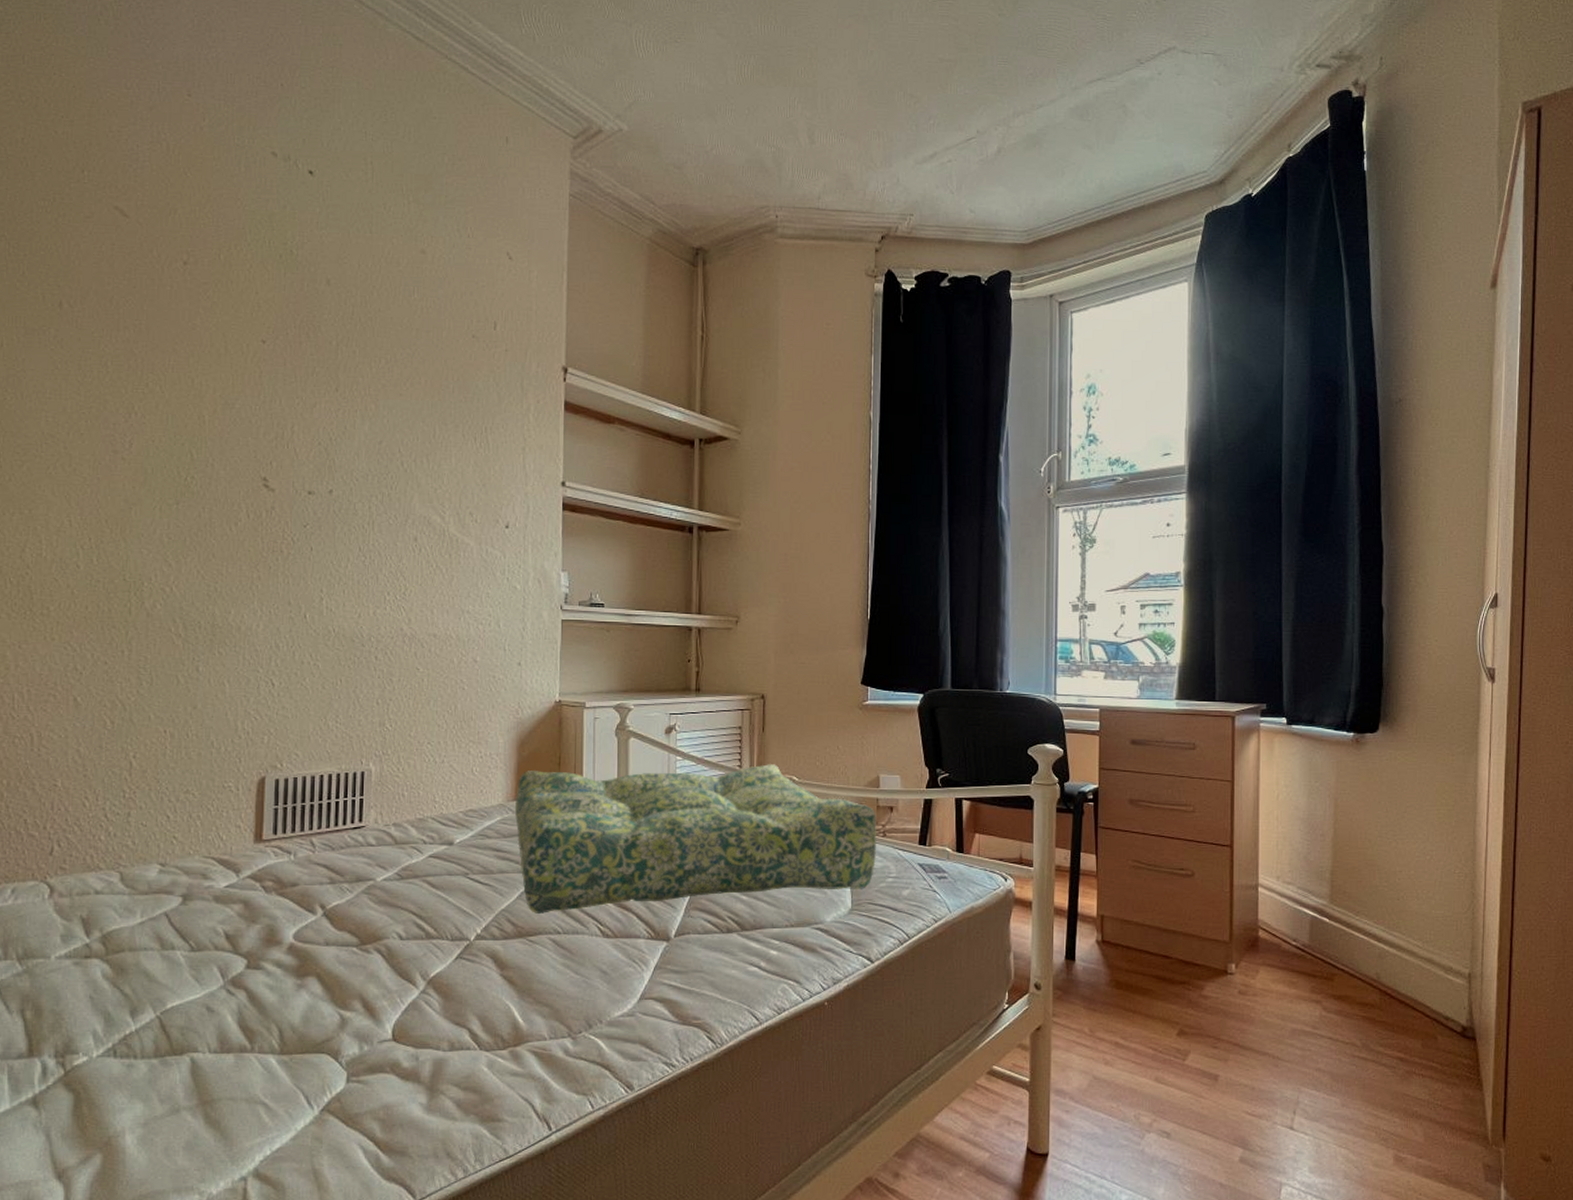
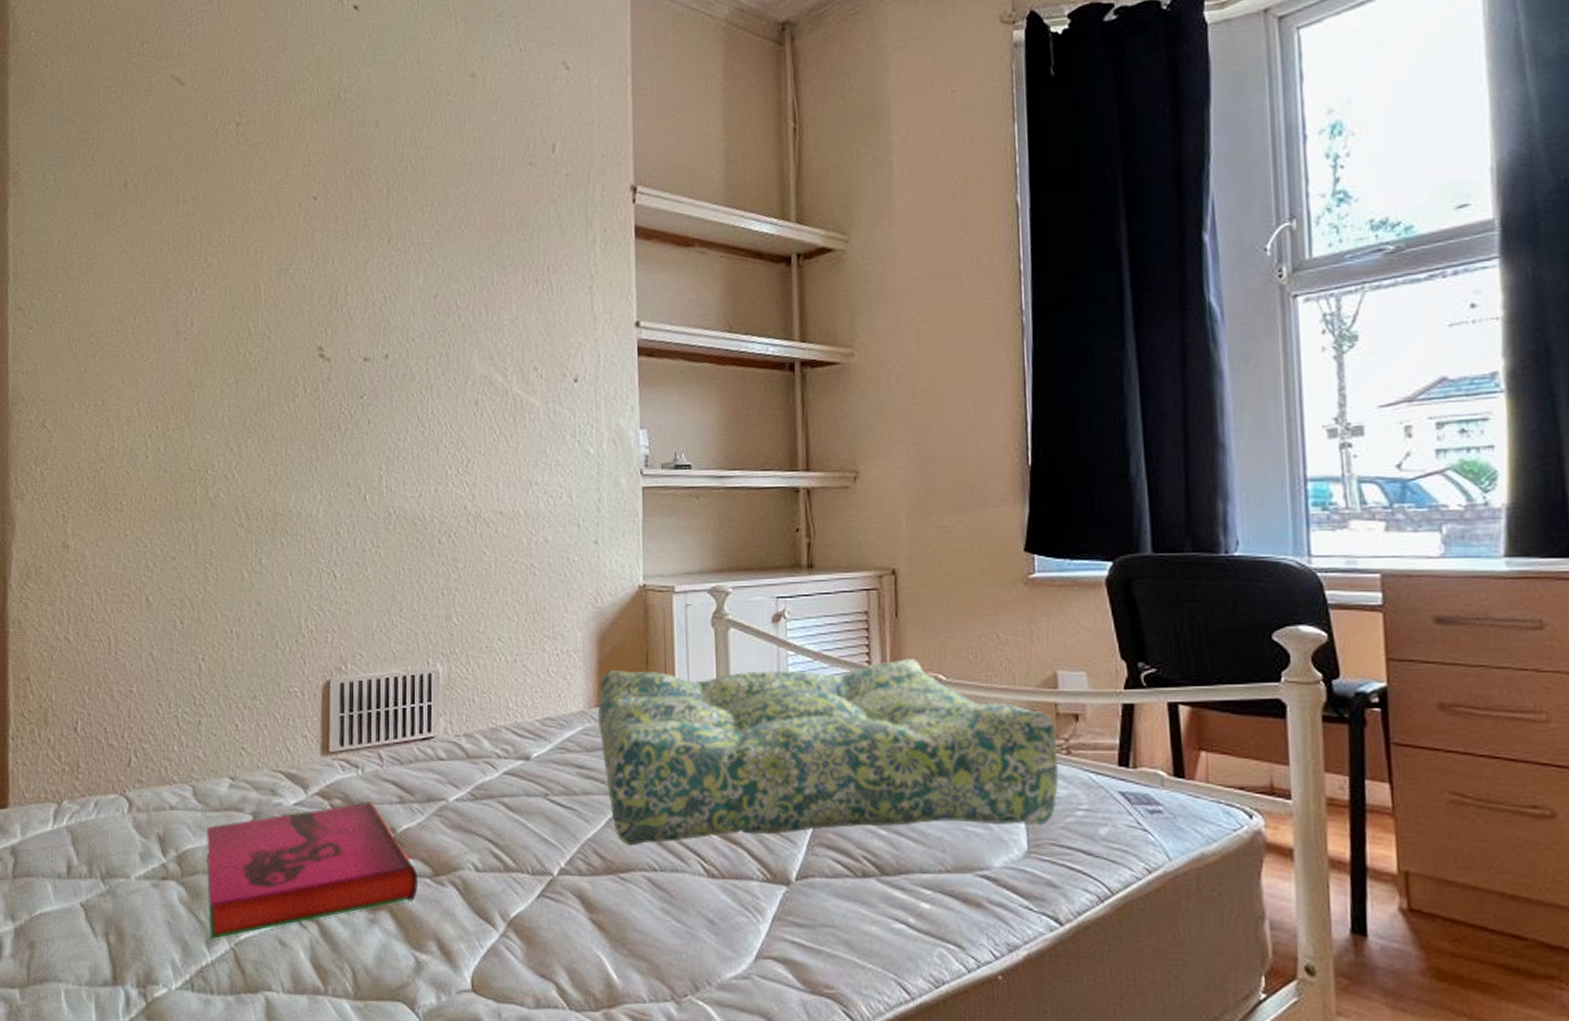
hardback book: none [132,883,345,1009] -> present [206,802,418,939]

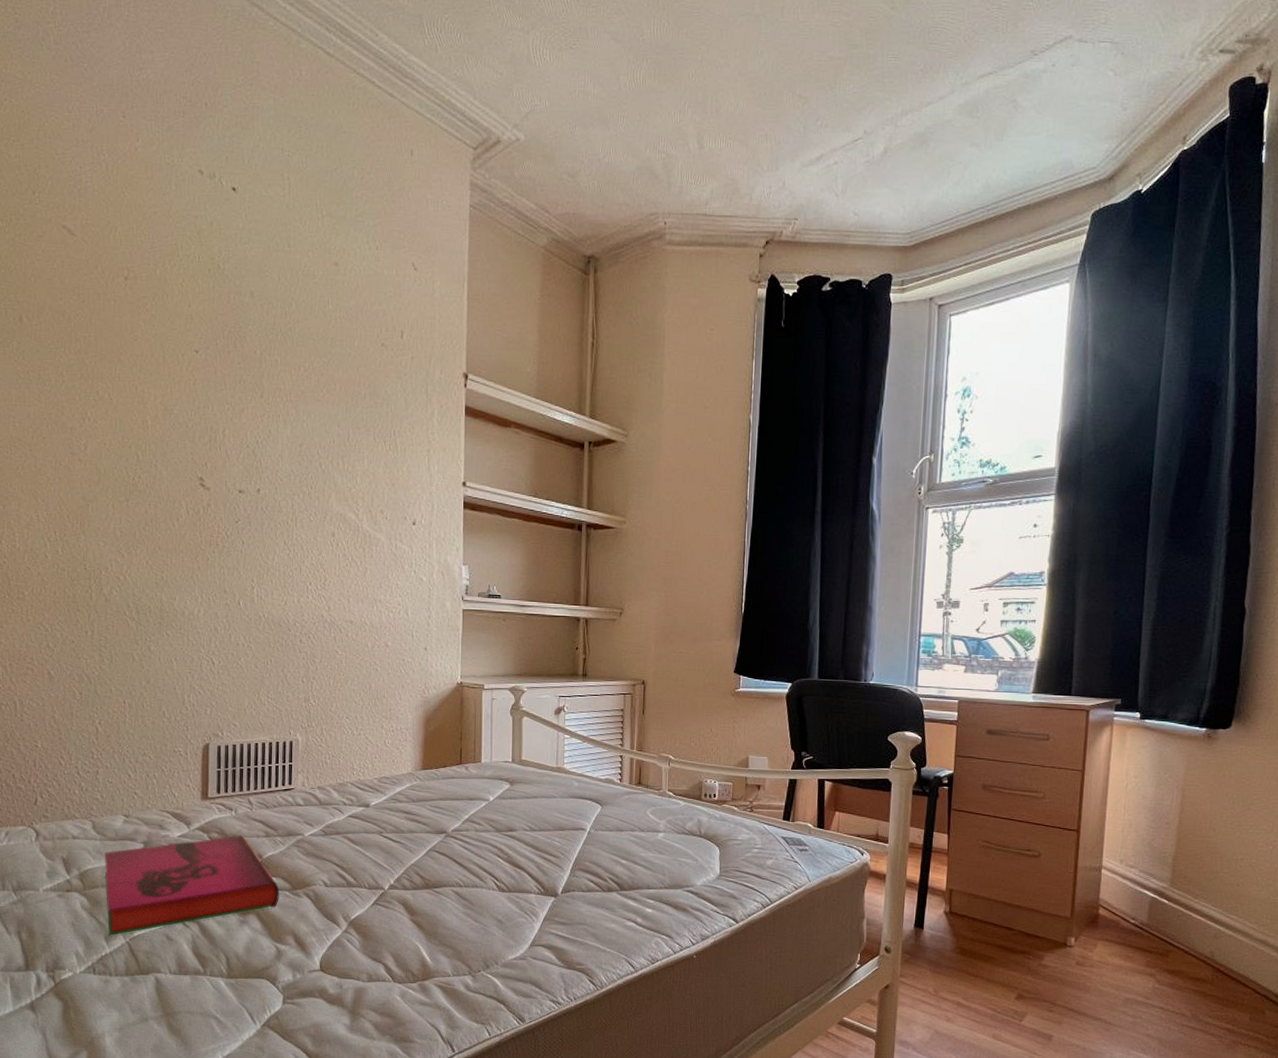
seat cushion: present [598,659,1060,845] -> none [423,744,745,869]

